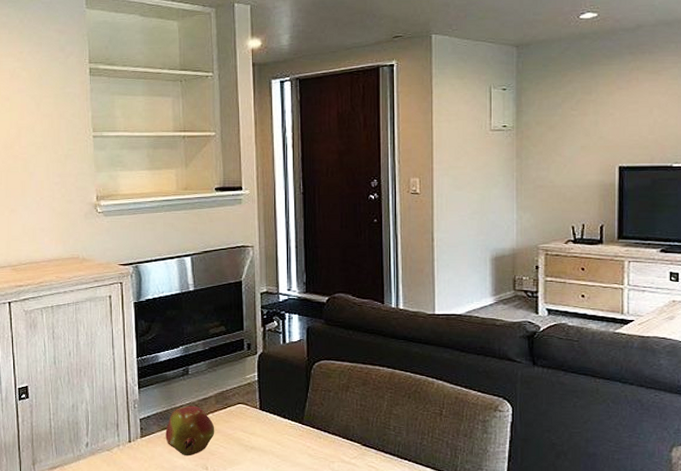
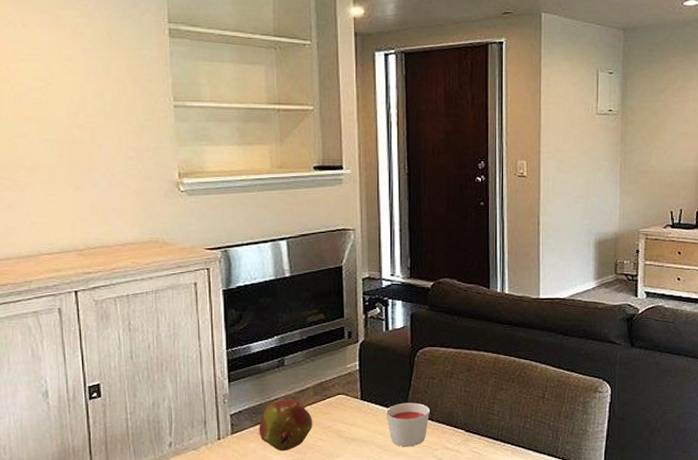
candle: none [283,414,326,458] -> present [385,402,430,447]

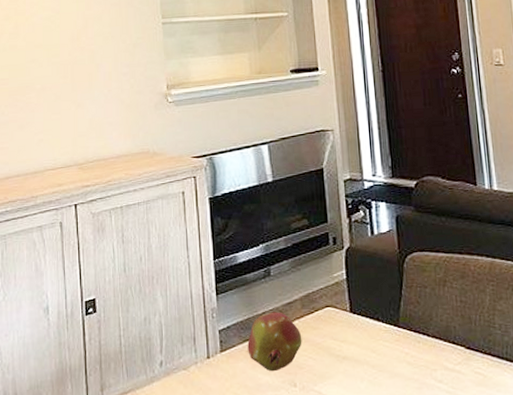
candle: present [385,402,430,447] -> none [376,315,425,367]

